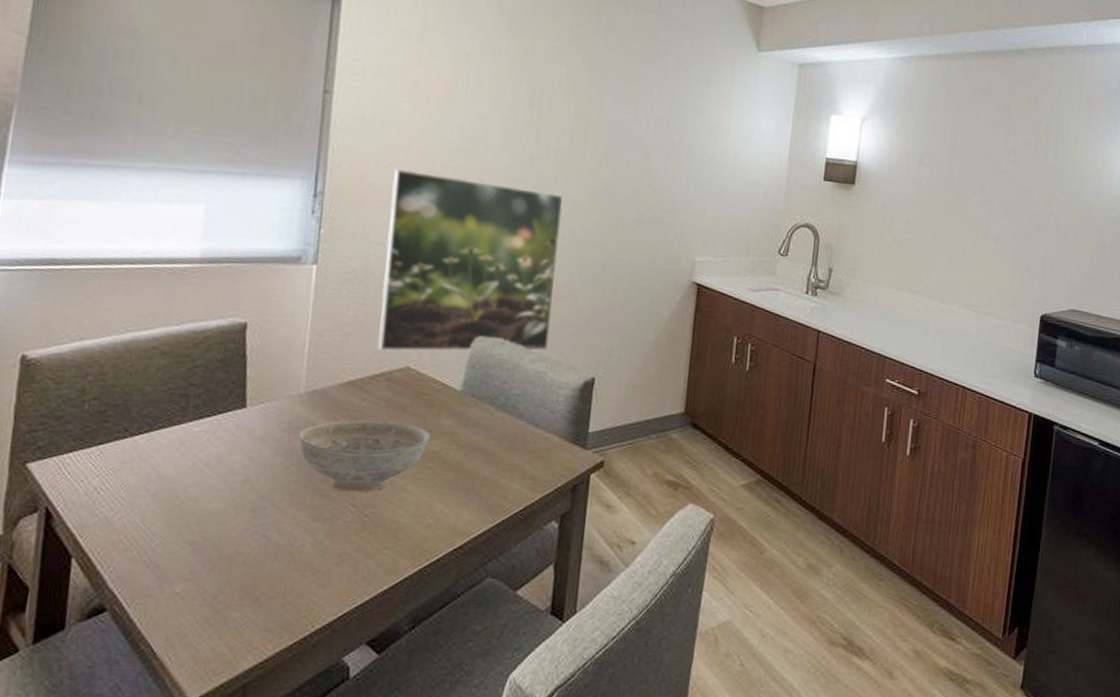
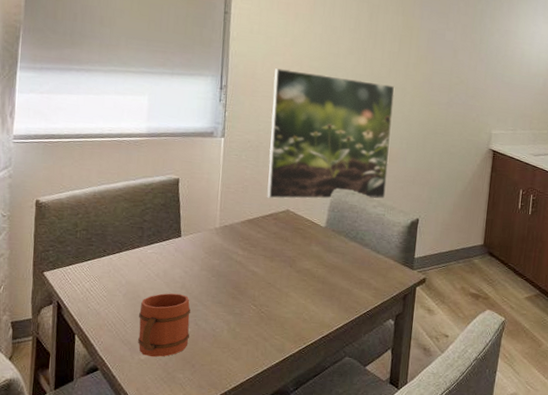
mug: none [172,490,256,588] -> present [138,293,190,357]
decorative bowl: present [299,419,430,493] -> none [216,246,304,297]

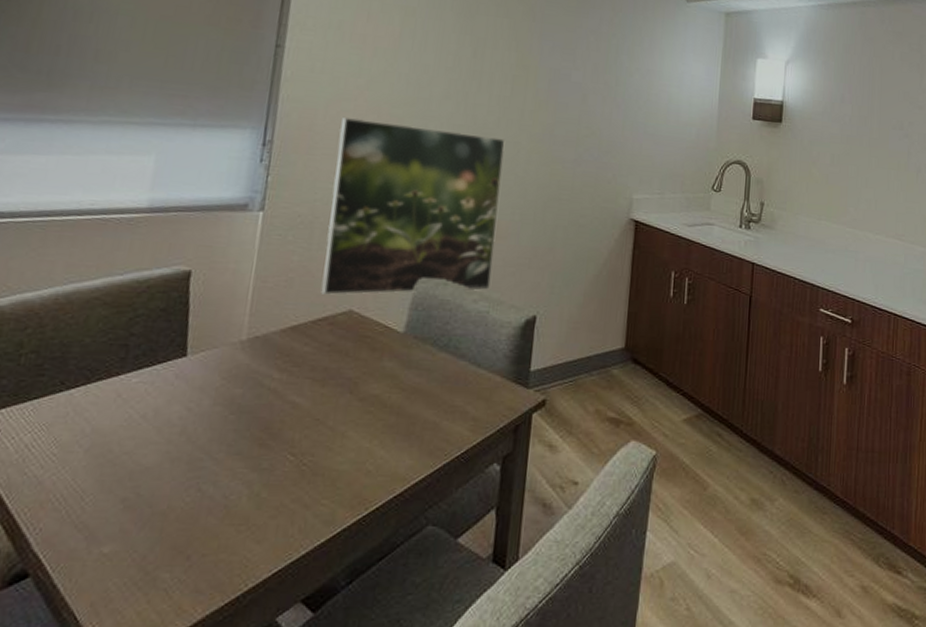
mug: present [138,293,190,357] -> none [101,443,192,549]

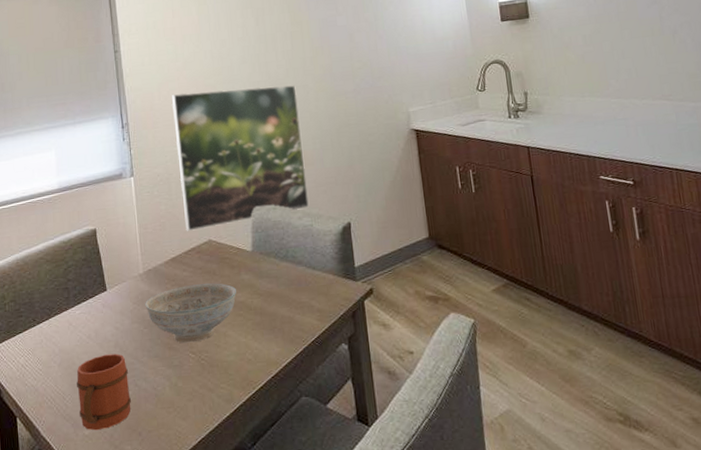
mug: none [101,443,192,549] -> present [77,353,131,431]
decorative bowl: none [239,364,372,441] -> present [145,283,236,344]

